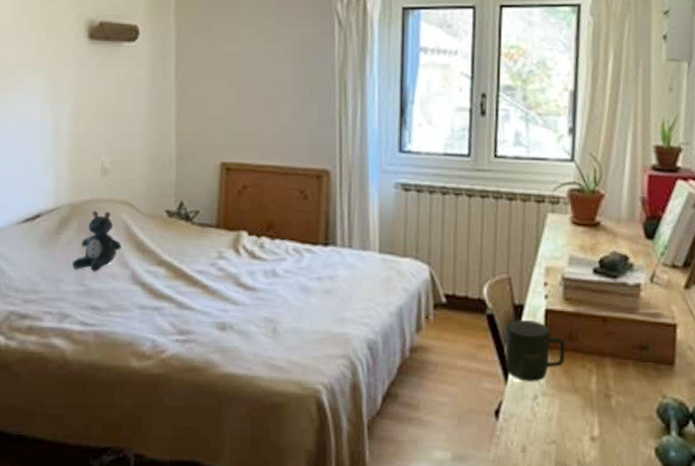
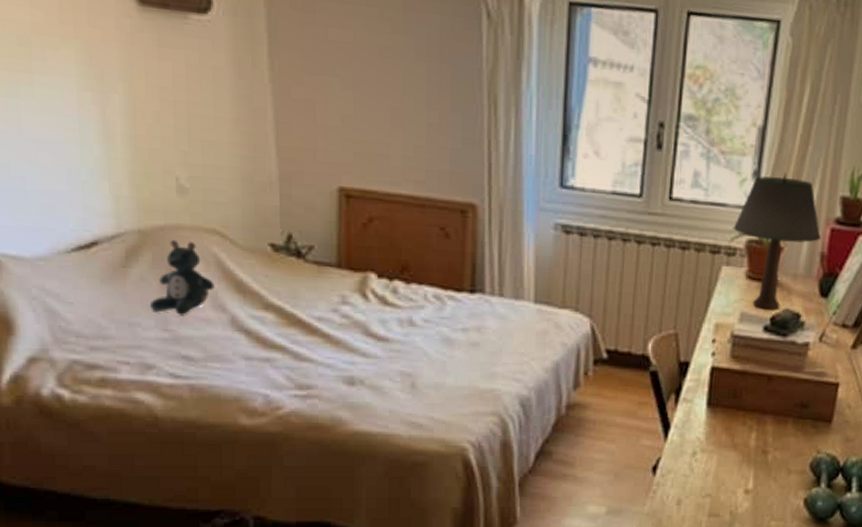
mug: present [505,319,566,382] -> none [666,376,729,439]
table lamp: none [555,128,640,253] -> present [733,173,822,310]

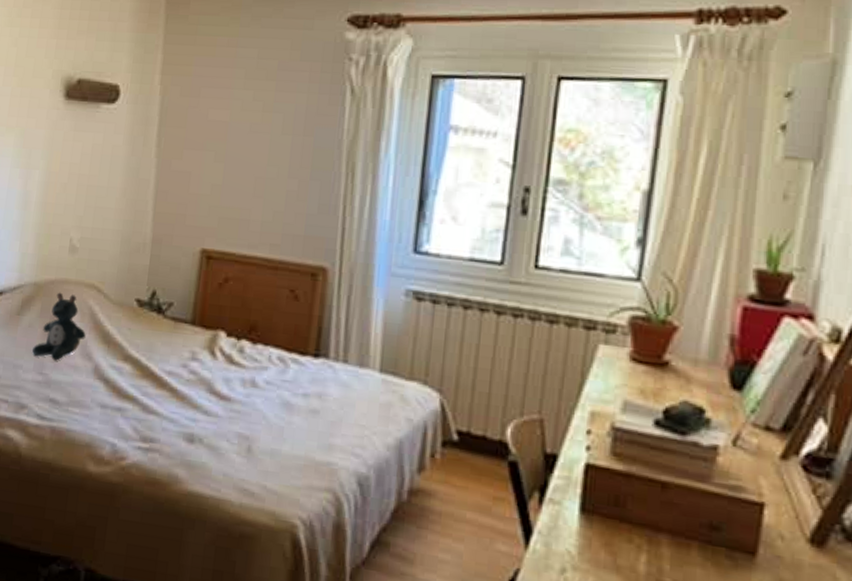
table lamp: present [733,173,822,310] -> none [612,241,730,401]

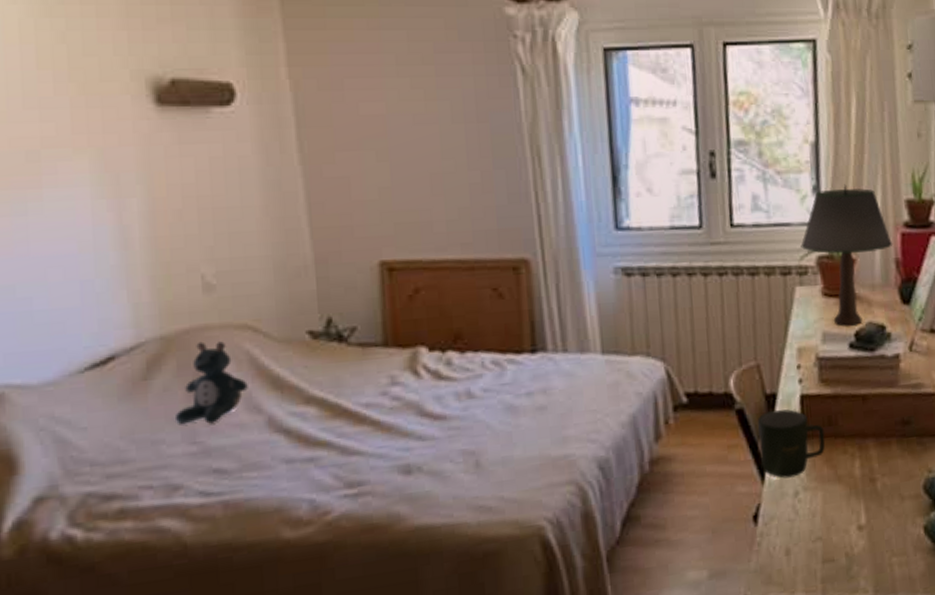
mug: none [526,472,609,552] -> present [757,409,826,479]
table lamp: none [612,241,730,401] -> present [800,184,893,326]

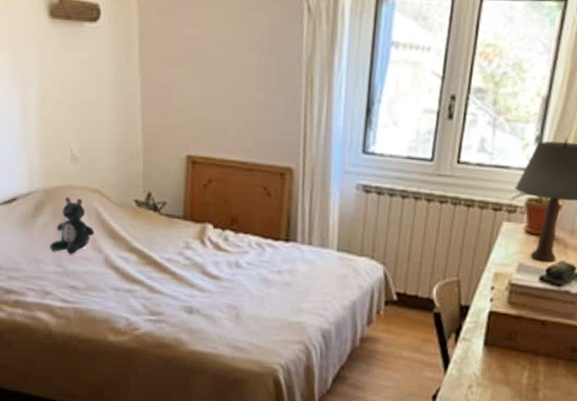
mug: present [757,409,826,479] -> none [446,318,504,374]

